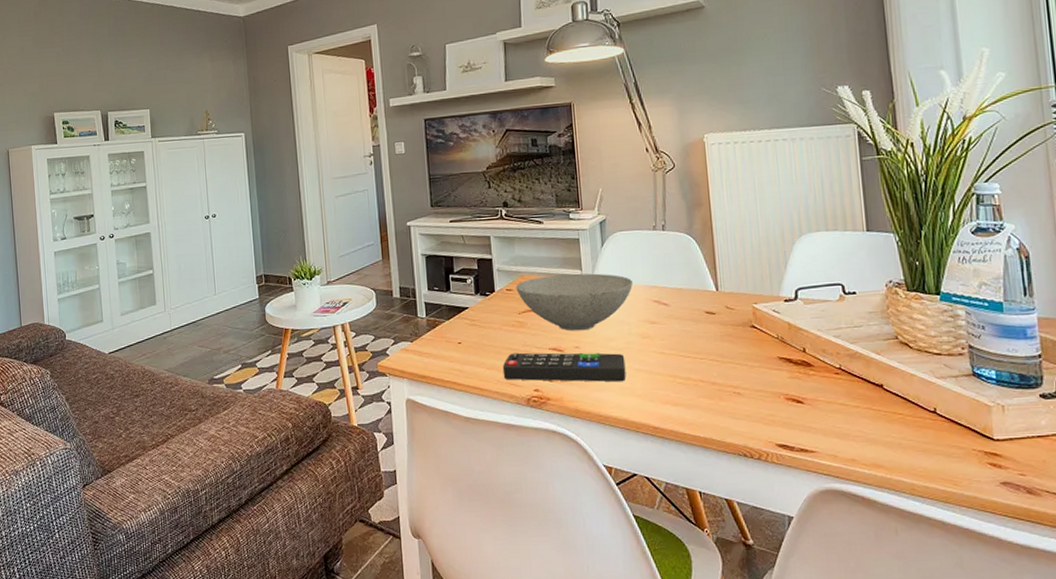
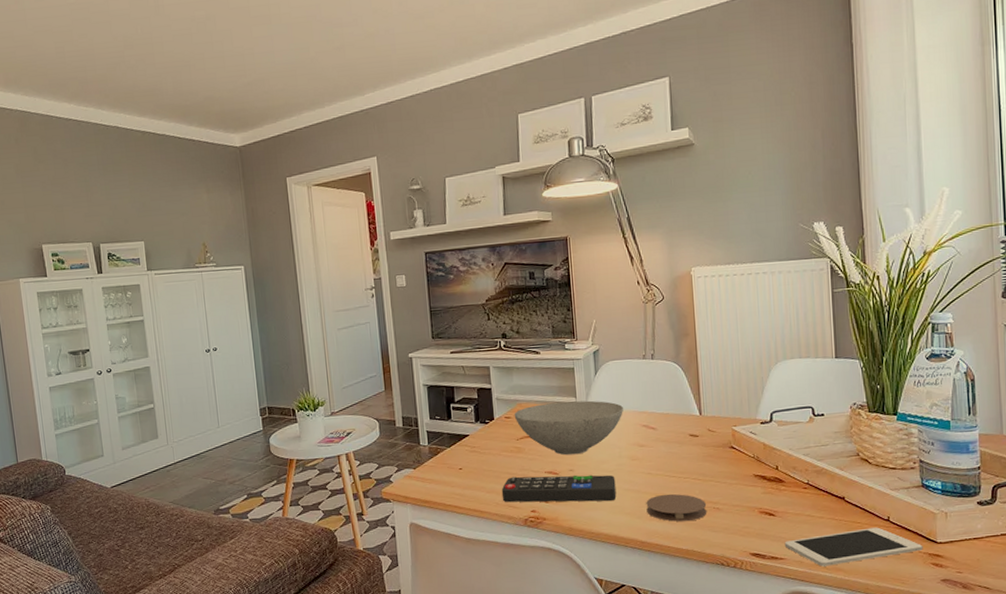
coaster: none [659,375,727,407] -> present [646,493,707,522]
cell phone: none [815,420,978,462] -> present [784,527,923,567]

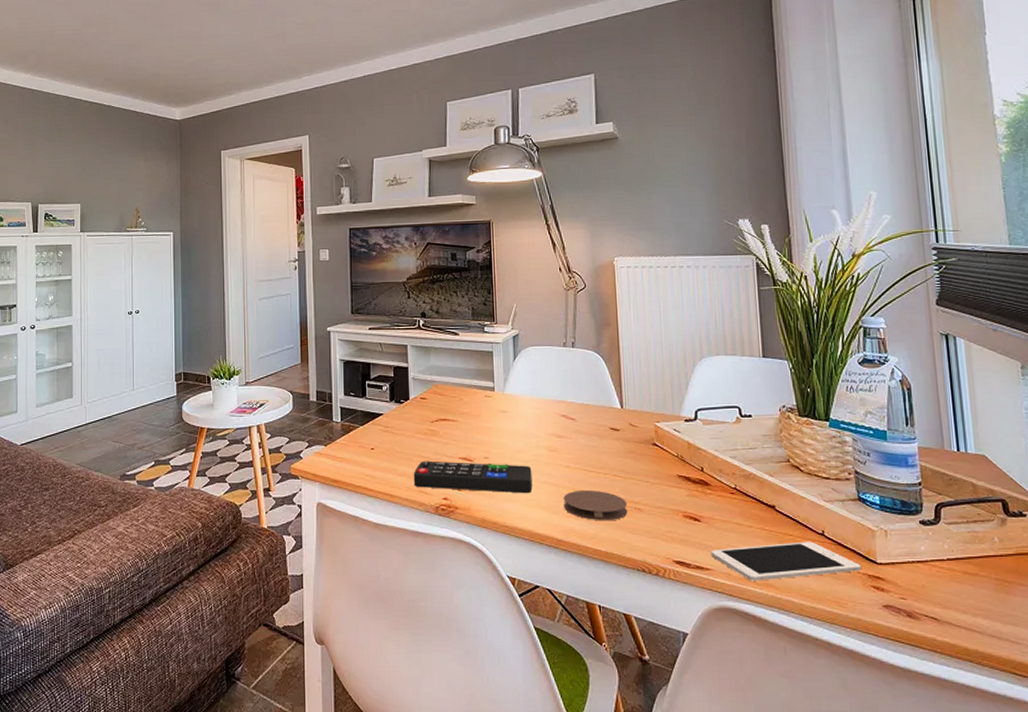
bowl: present [514,400,623,456] -> none [430,385,542,442]

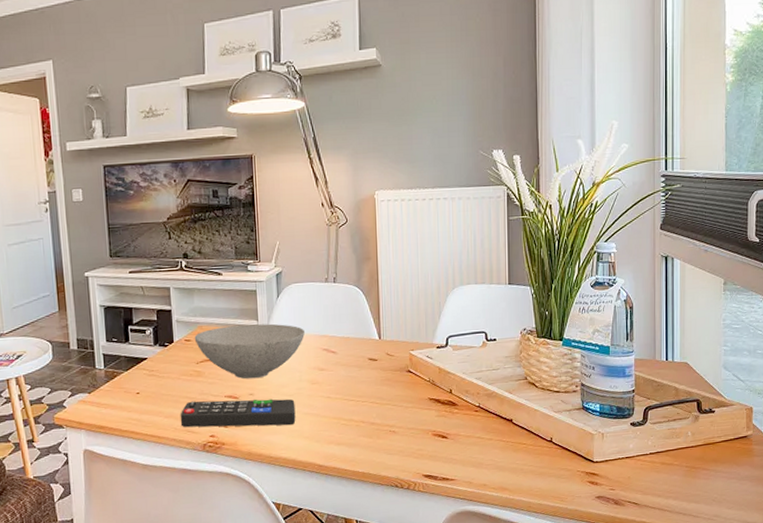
bowl: none [430,385,542,442] -> present [194,323,305,379]
coaster: present [563,489,628,521] -> none [325,417,384,445]
cell phone: present [710,541,862,581] -> none [455,448,581,487]

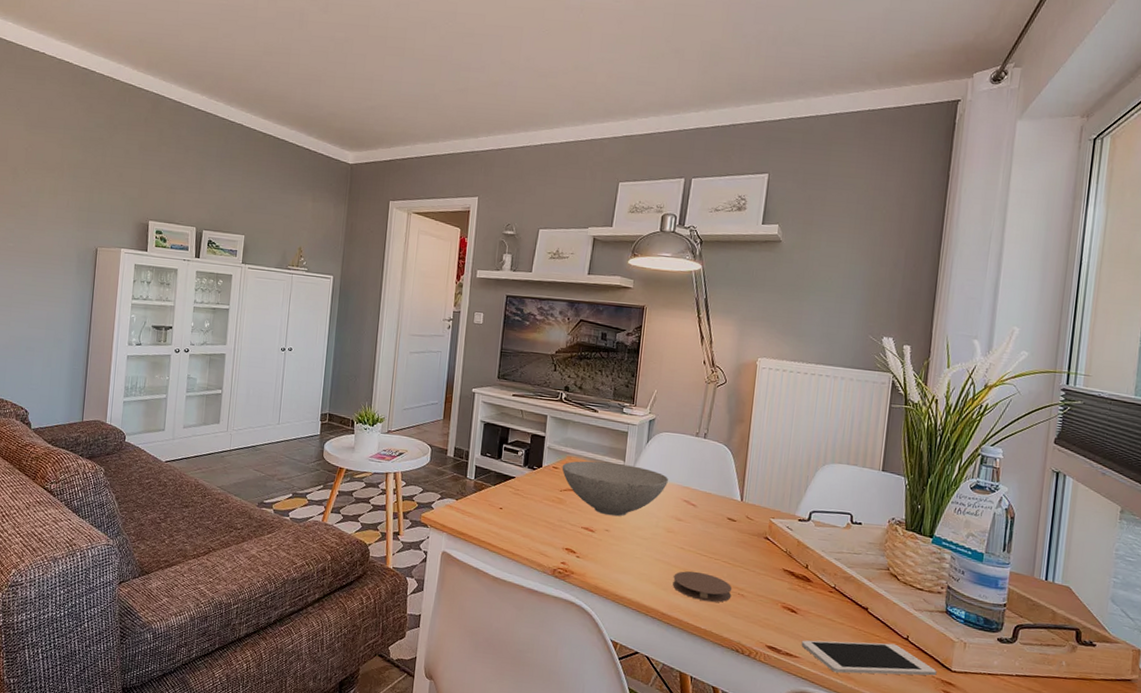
remote control: present [180,399,296,428] -> none [535,525,648,569]
coaster: none [325,417,384,445] -> present [672,571,733,603]
cell phone: none [455,448,581,487] -> present [801,640,937,676]

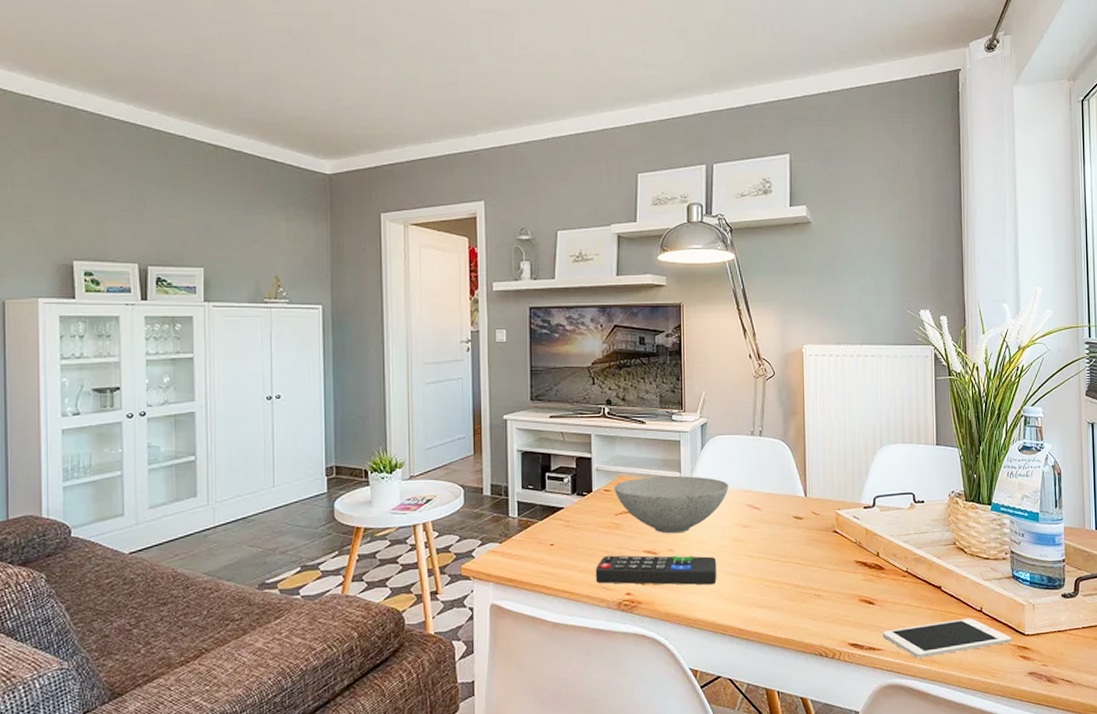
remote control: none [535,525,648,569] -> present [595,555,717,585]
coaster: present [672,571,733,603] -> none [747,578,808,609]

